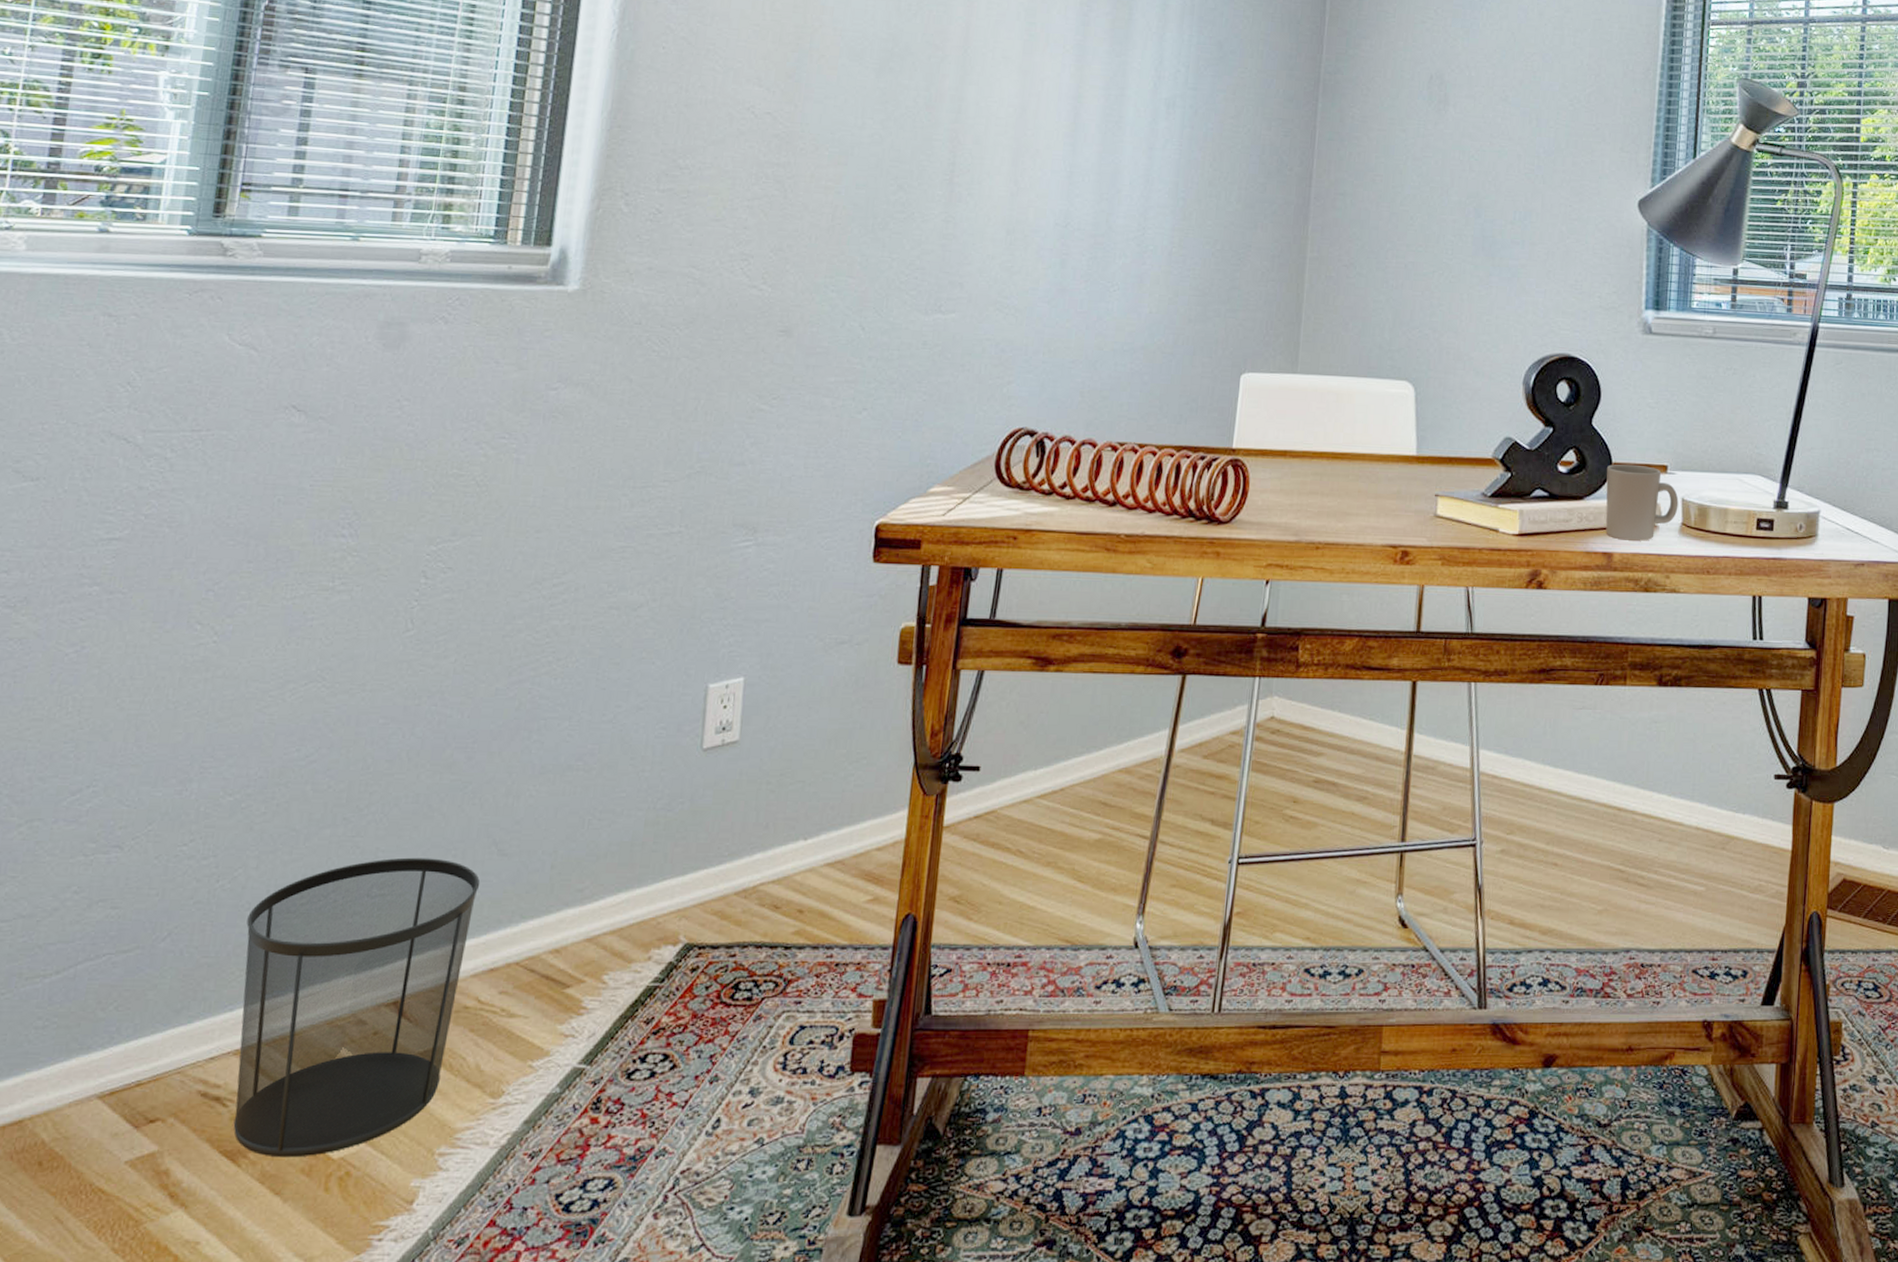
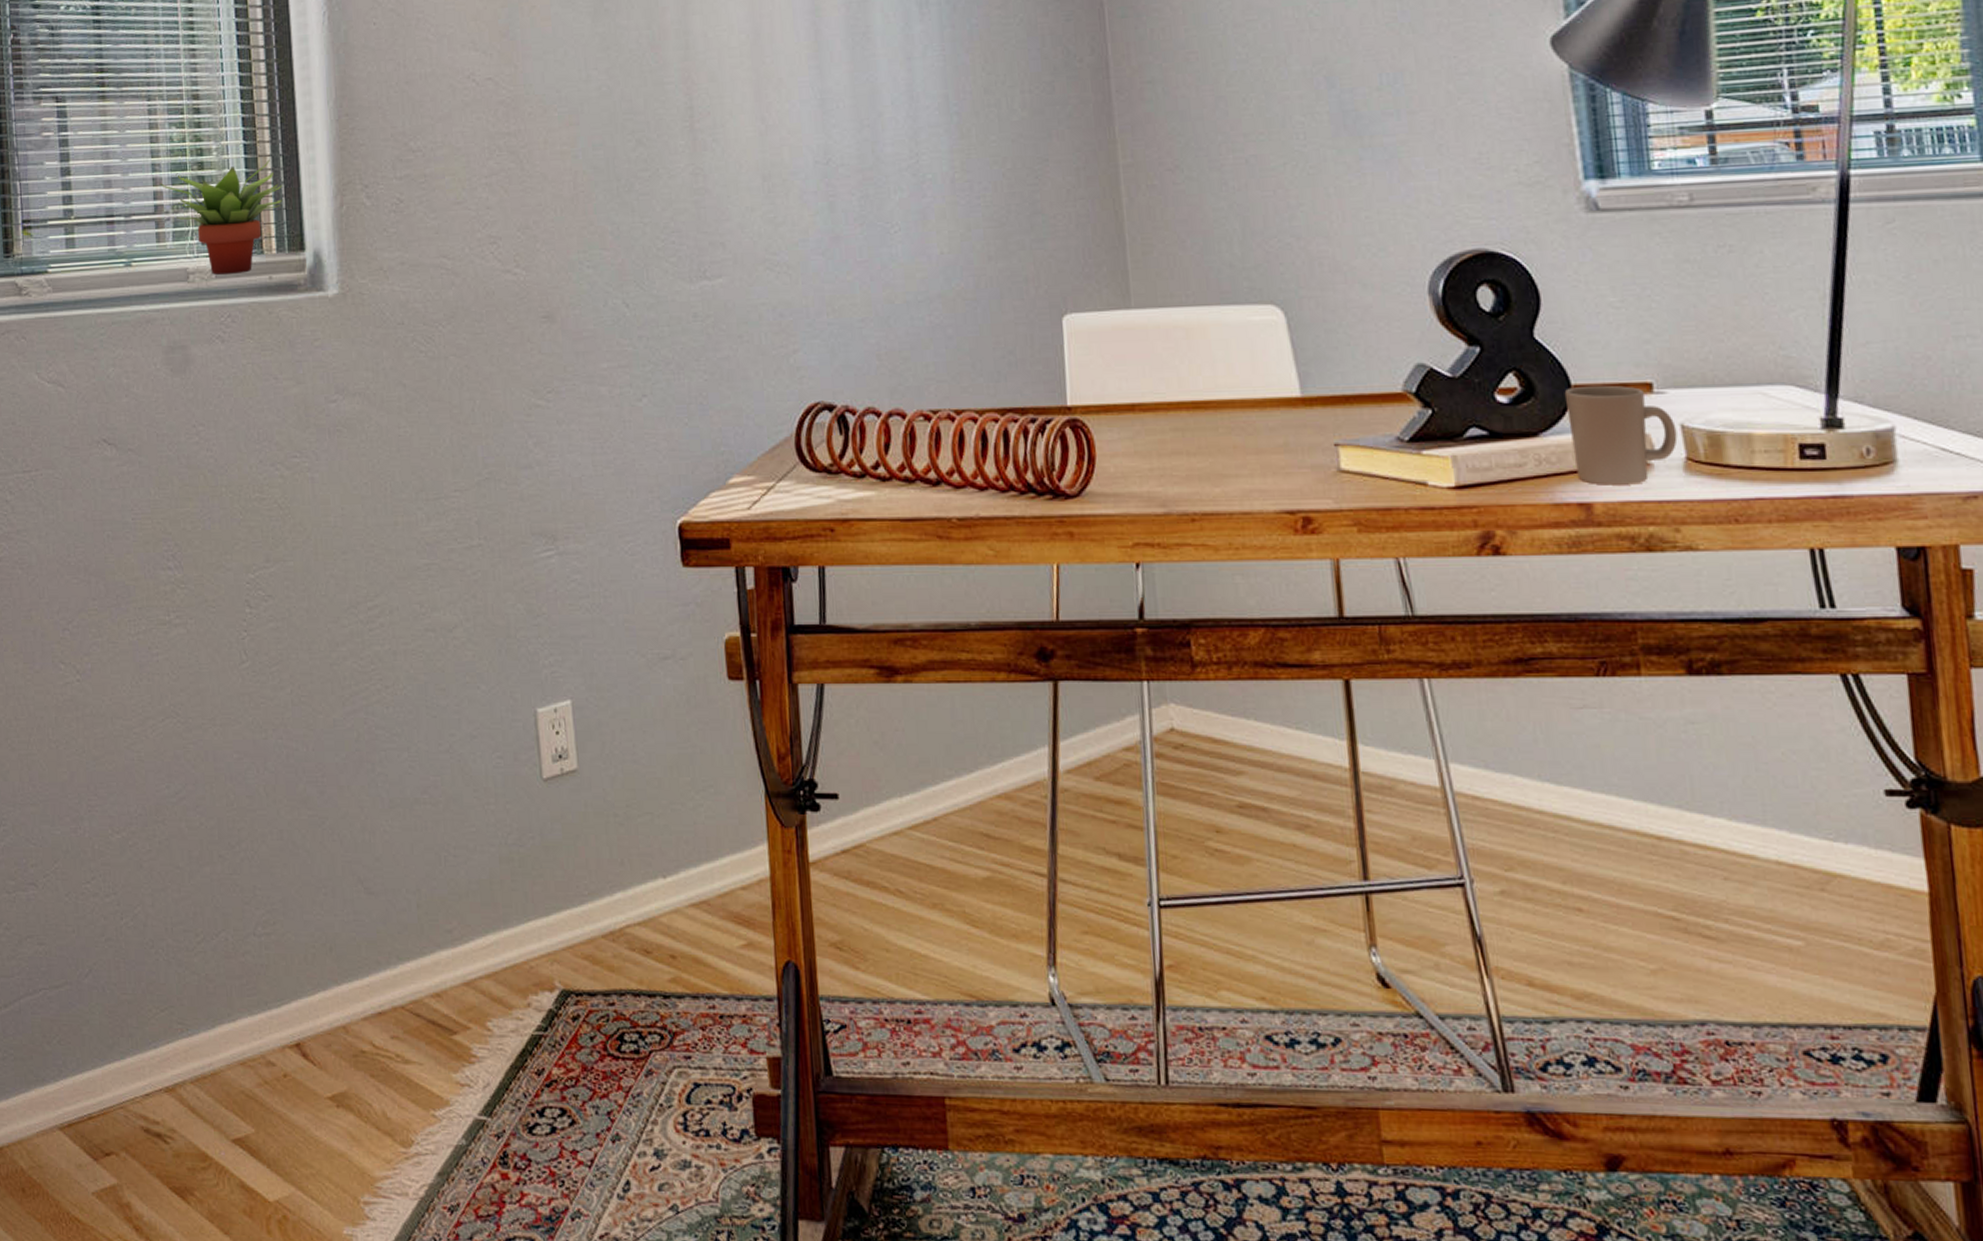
waste bin: present [233,857,481,1158] -> none [153,896,354,1198]
succulent plant: none [405,157,540,261] -> present [159,159,283,276]

